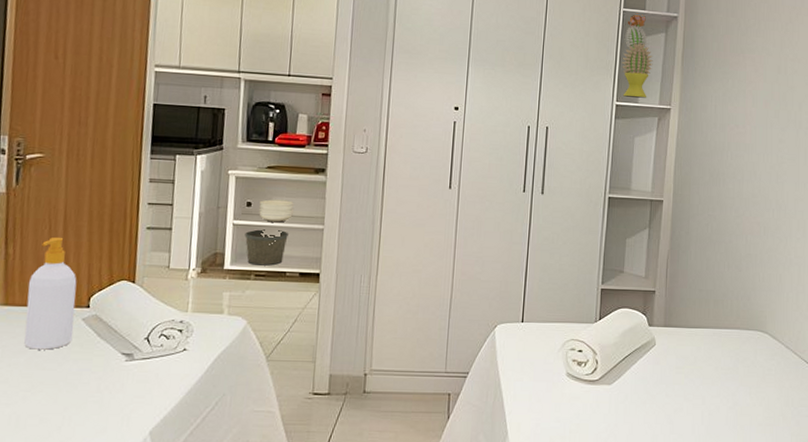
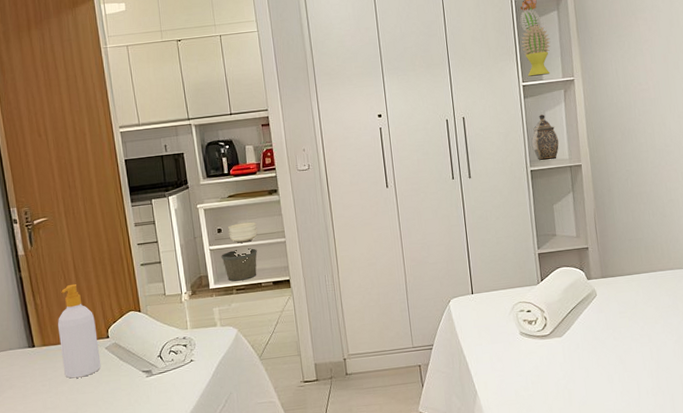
decorative jar: none [615,139,643,190] -> present [532,114,559,161]

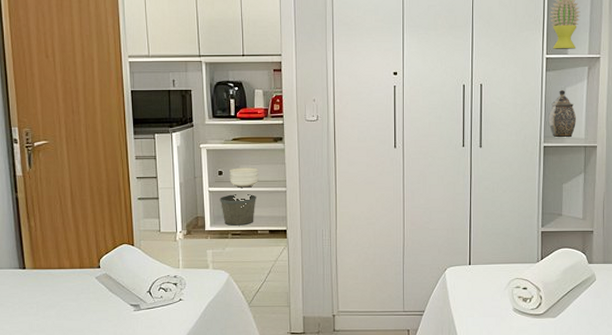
soap bottle: present [57,283,101,379] -> none [49,210,90,304]

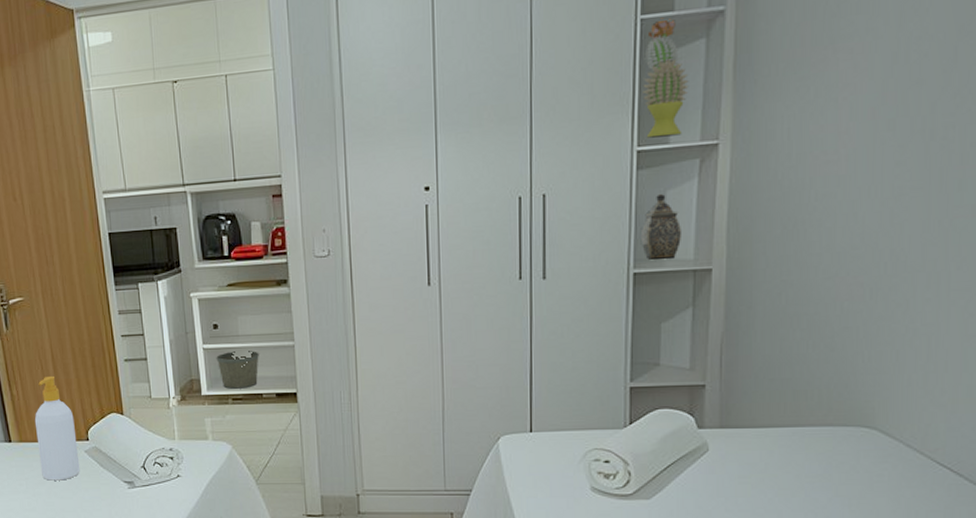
soap bottle: none [49,210,90,304] -> present [34,375,80,481]
bowl: present [229,167,259,188] -> none [226,318,261,343]

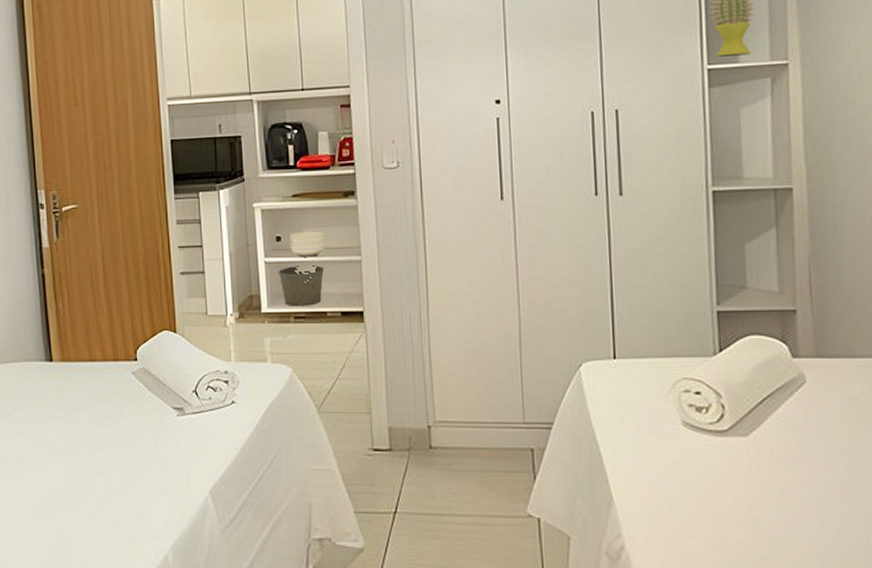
soap bottle: present [34,375,80,481] -> none [79,288,126,406]
bowl: none [226,318,261,343] -> present [289,231,326,257]
decorative jar: present [642,194,681,261] -> none [717,112,759,179]

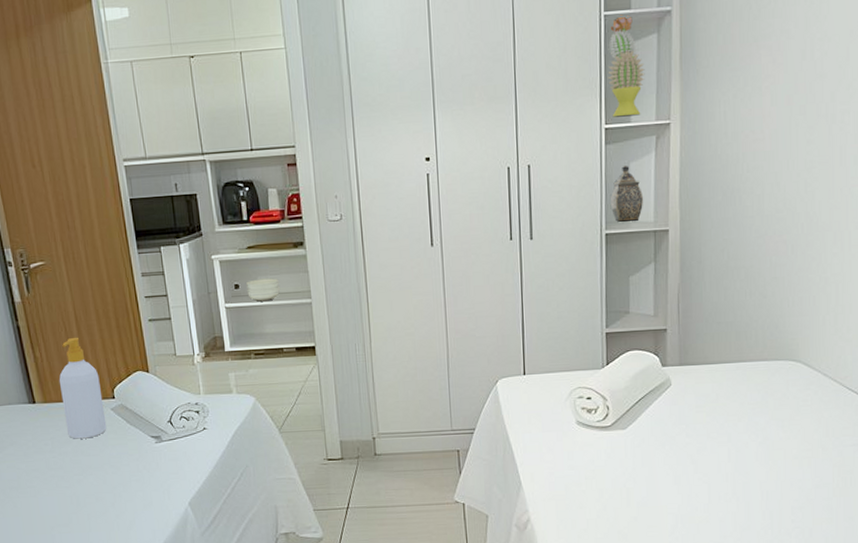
soap bottle: none [79,288,126,406] -> present [59,337,107,439]
basket: present [278,265,324,306] -> none [238,308,279,345]
decorative jar: none [717,112,759,179] -> present [611,166,643,223]

